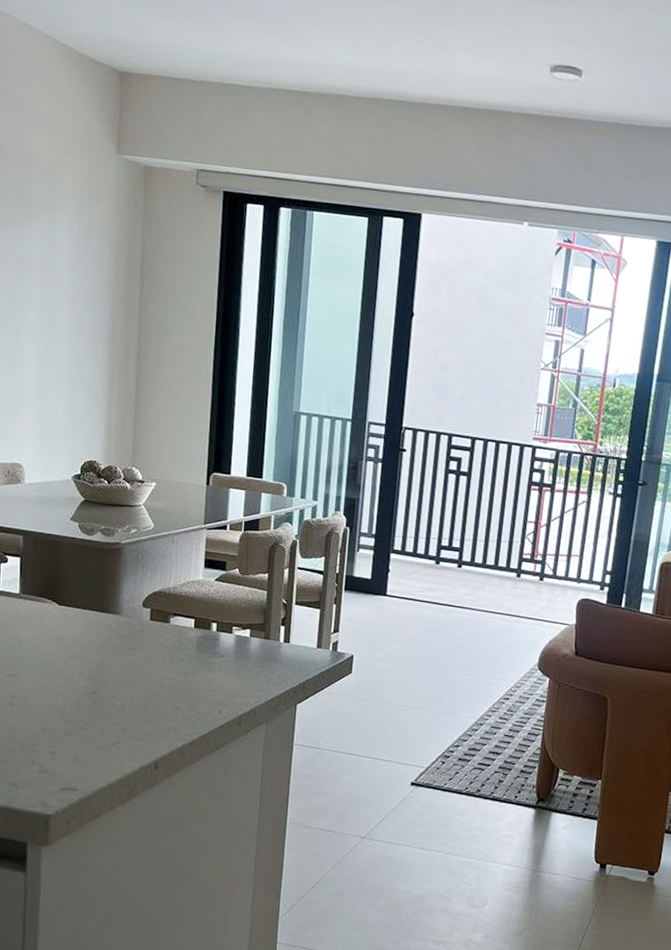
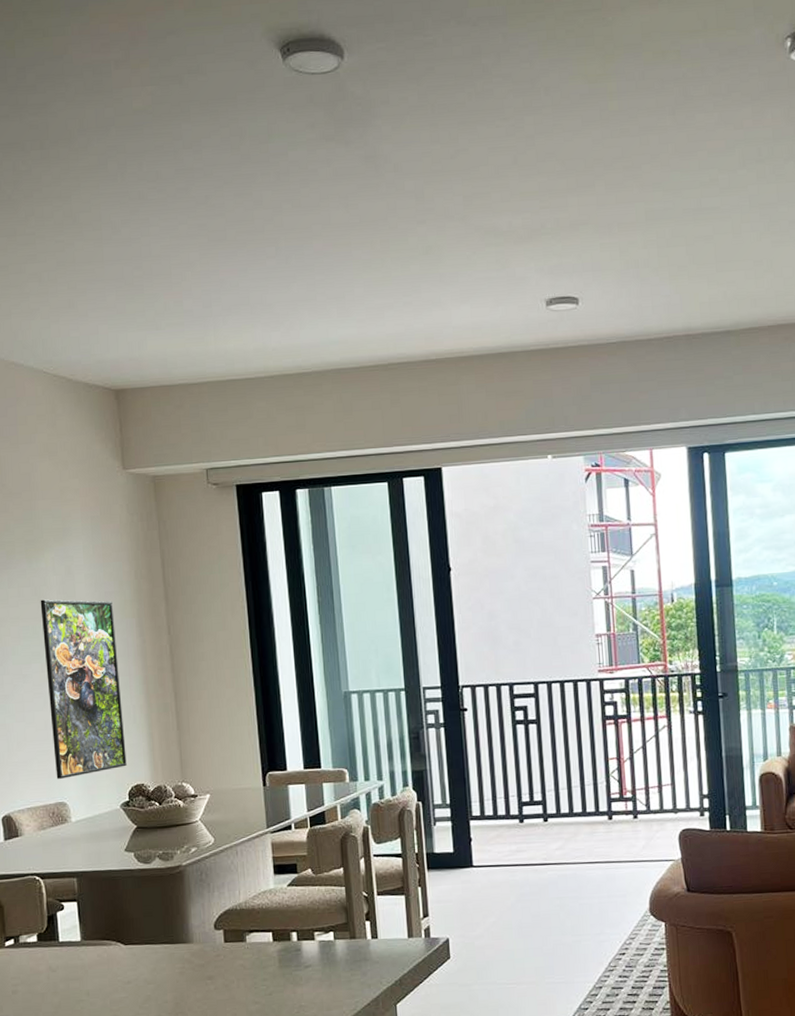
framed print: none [16,267,90,442] -> present [40,599,127,779]

